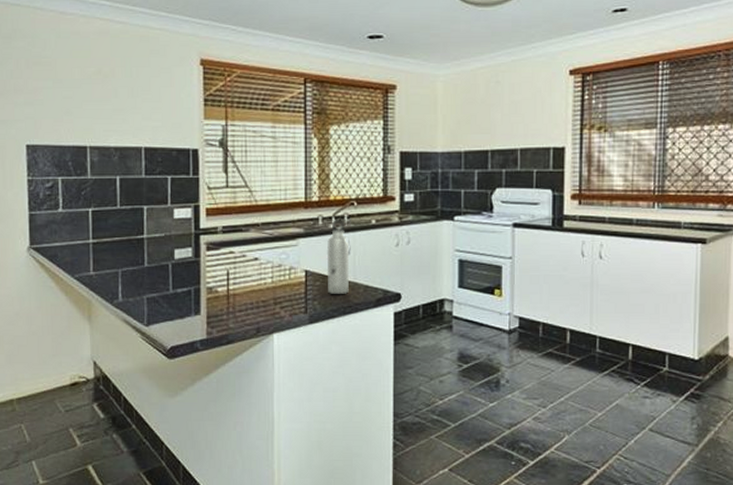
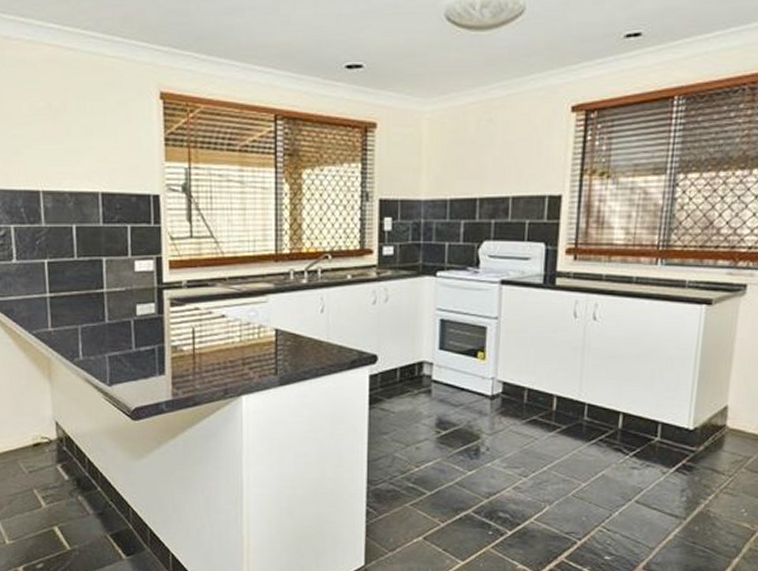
water bottle: present [326,220,349,294] -> none [298,274,322,355]

